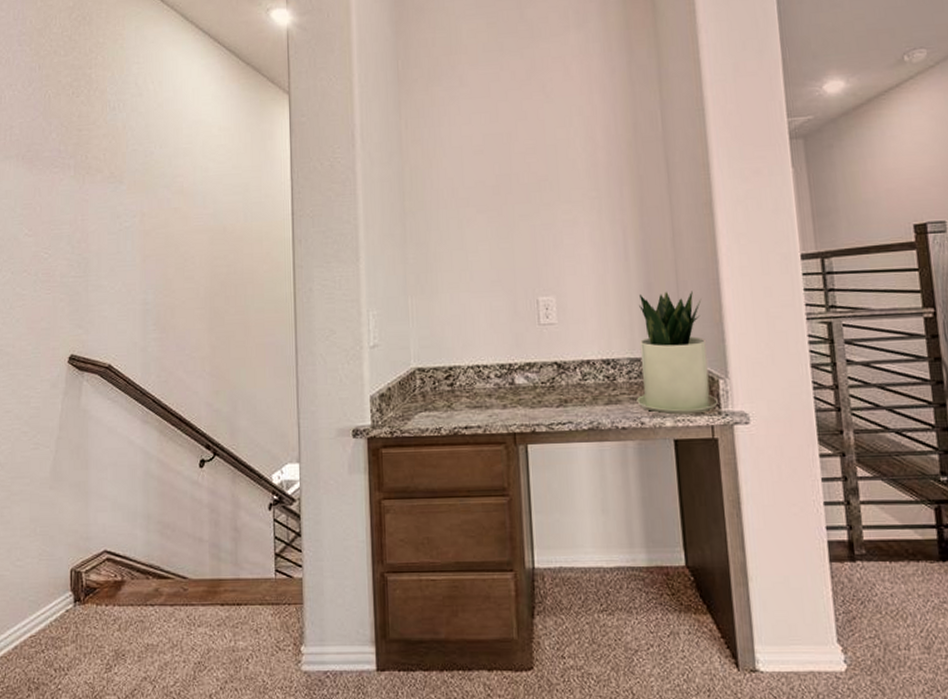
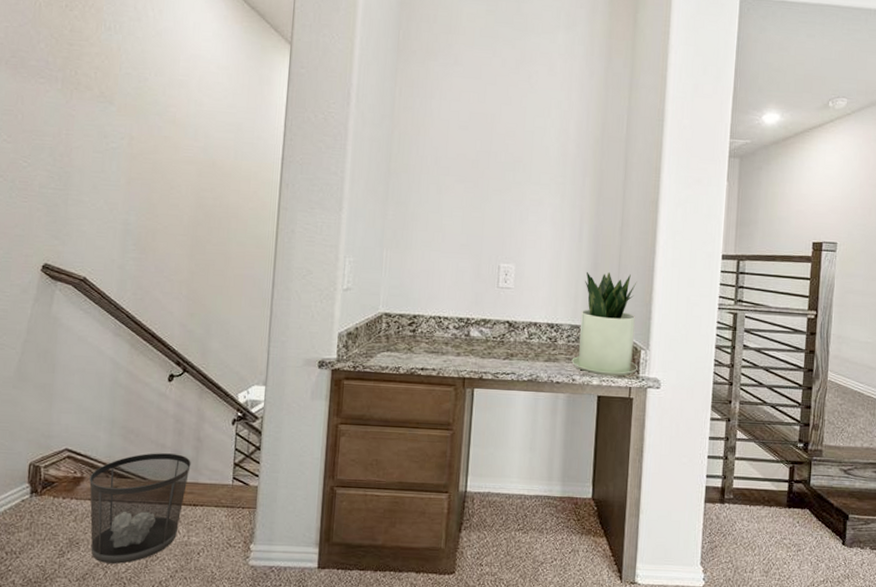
waste bin: none [130,547,231,676] -> present [89,453,191,564]

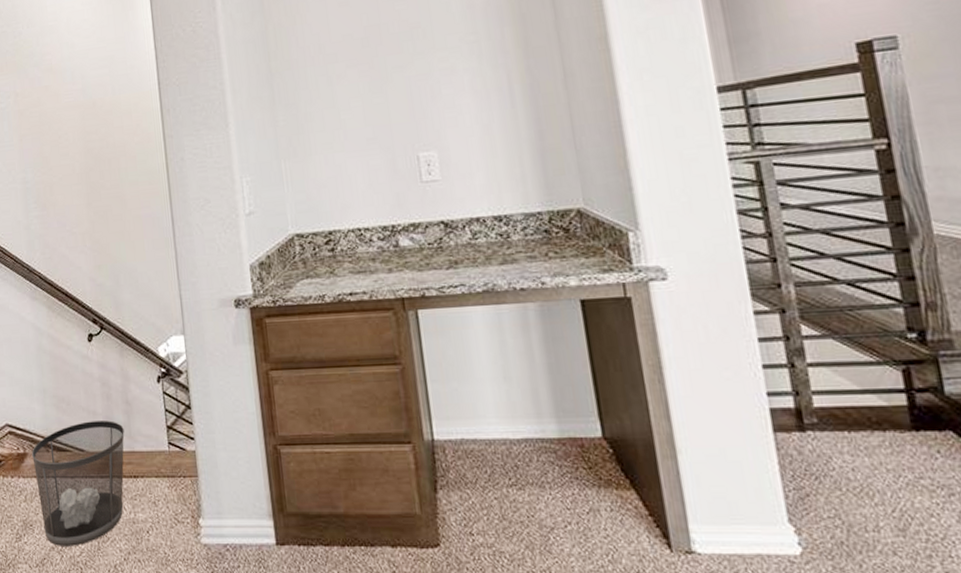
planter: present [571,271,638,377] -> none [531,136,629,273]

